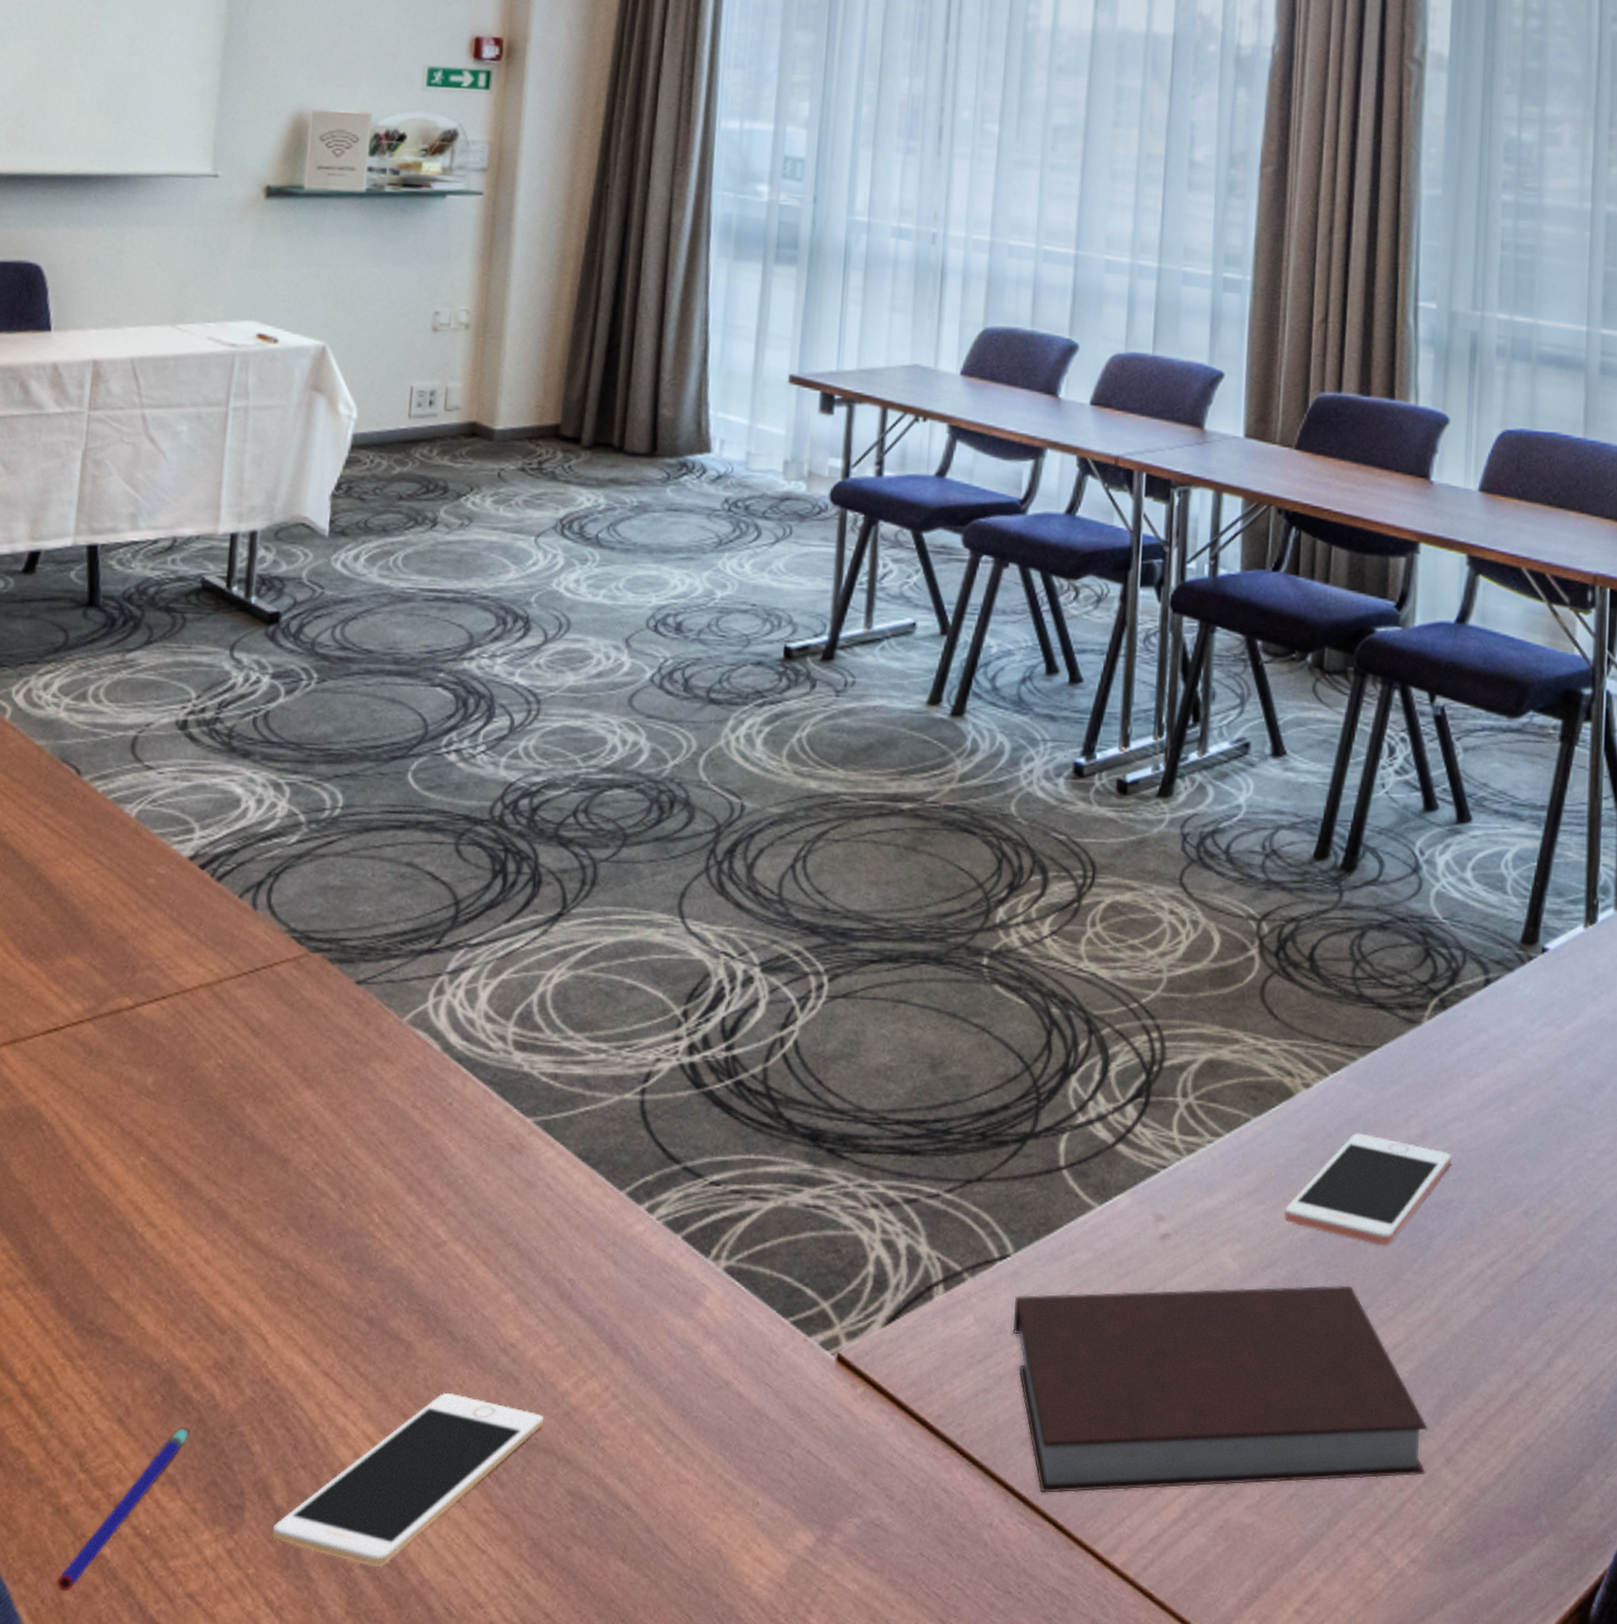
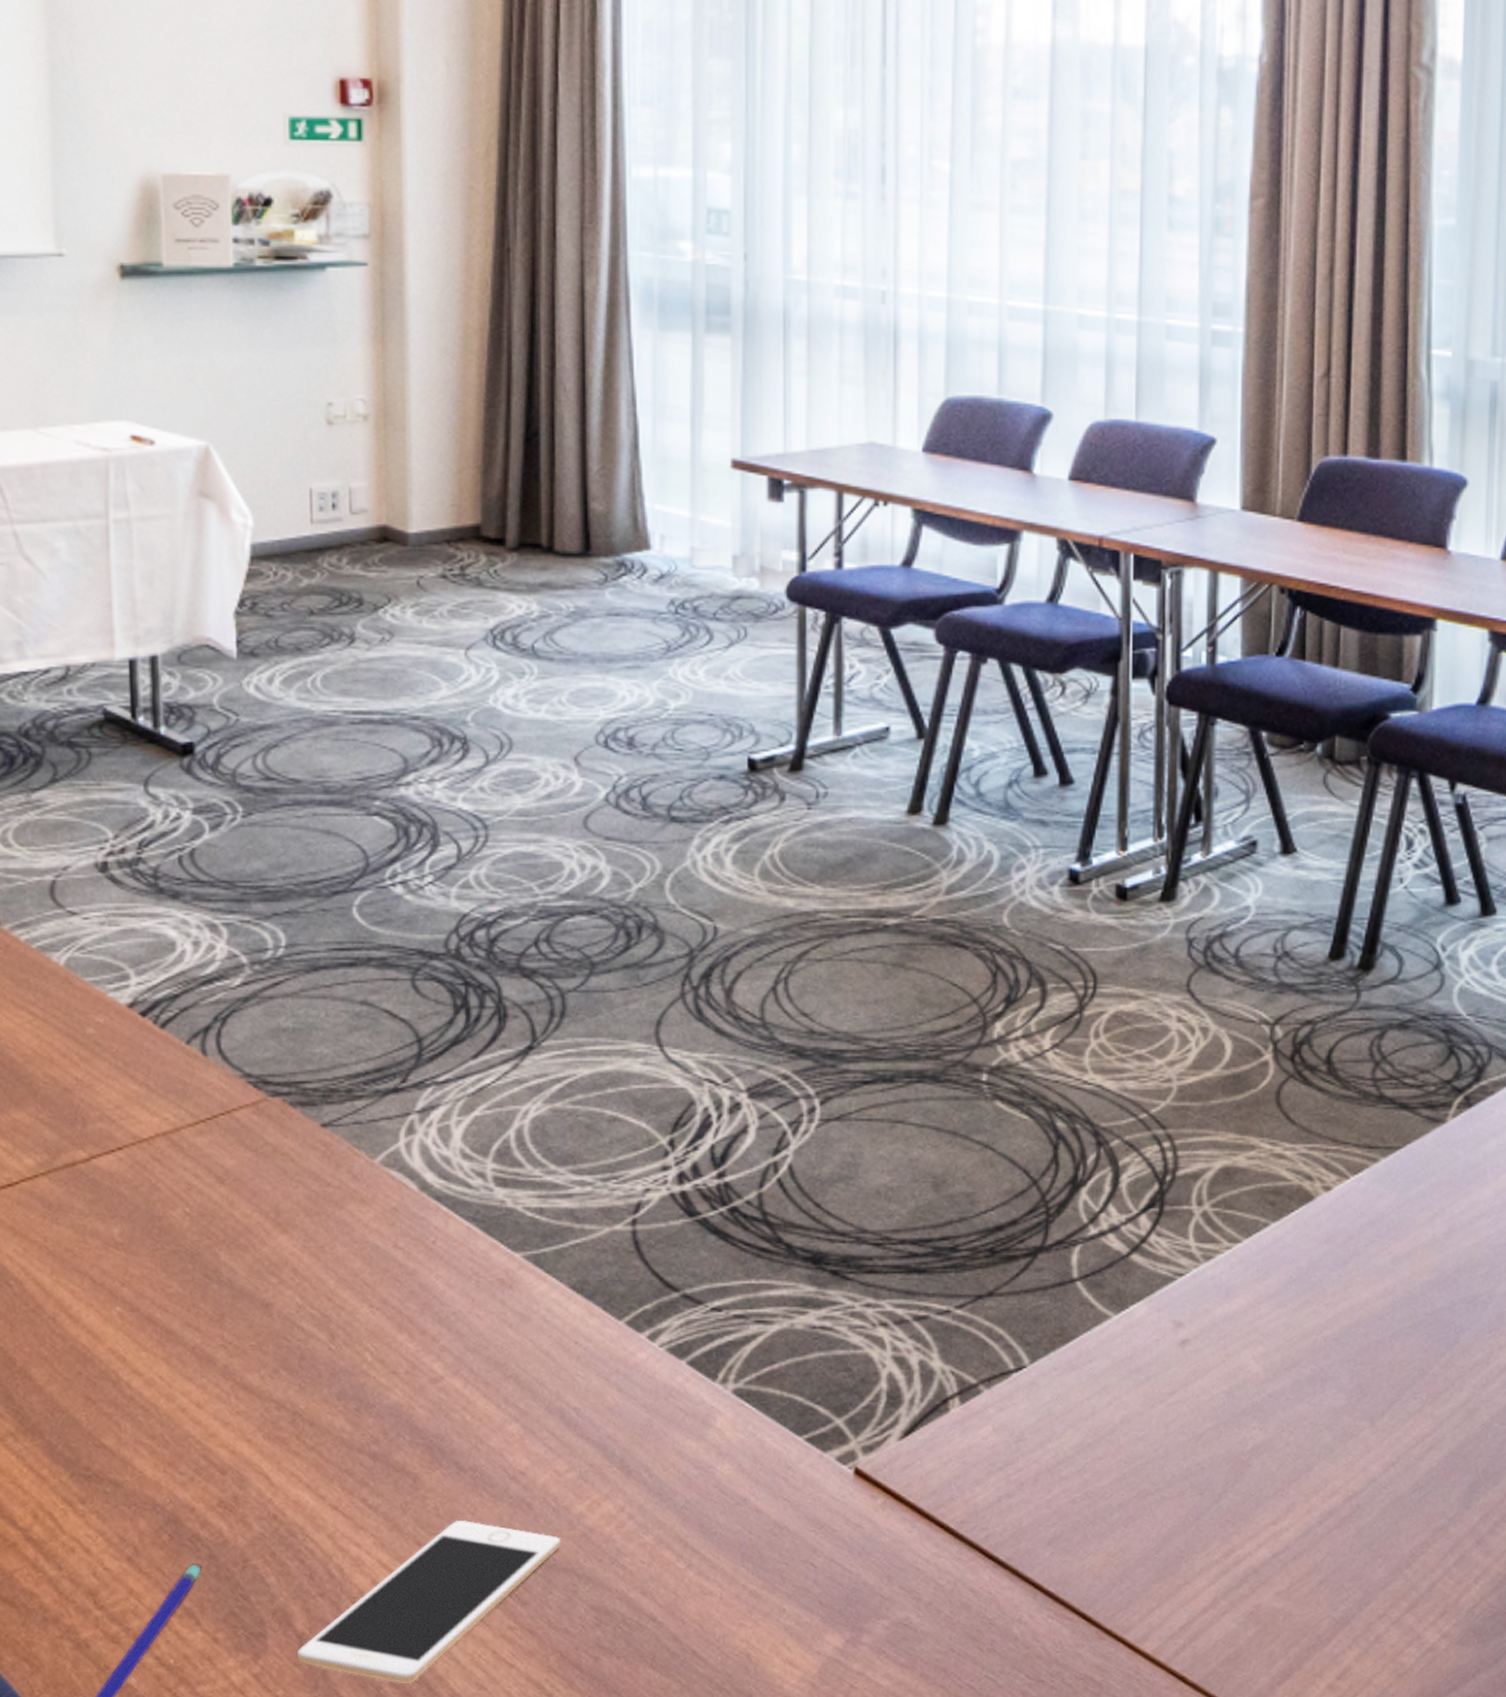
notebook: present [1012,1285,1428,1494] -> none [1032,1381,1458,1589]
cell phone: present [1284,1133,1452,1246] -> none [1307,1233,1479,1342]

